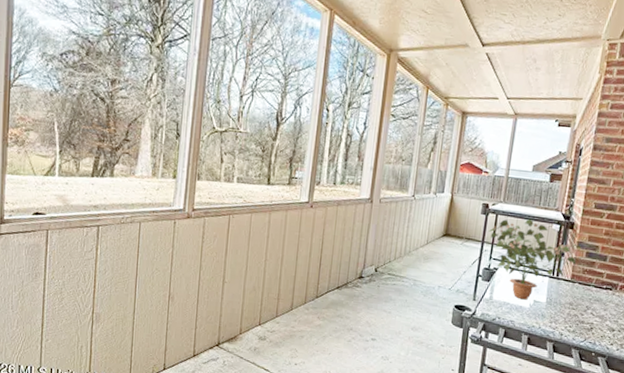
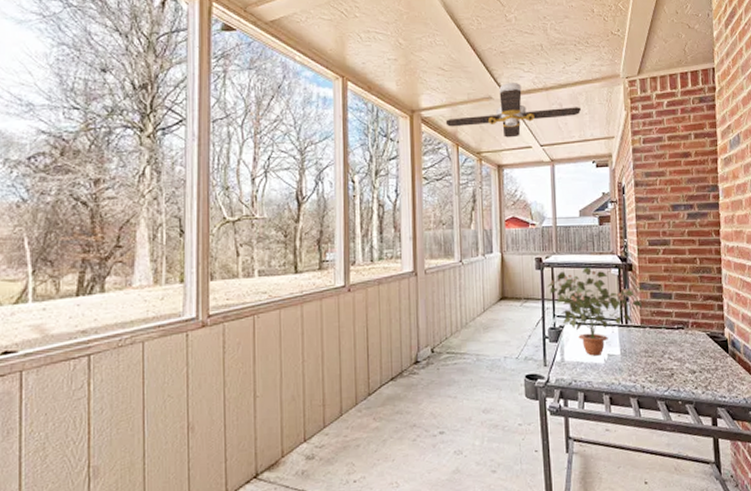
ceiling fan: none [420,32,554,87] -> present [445,83,581,138]

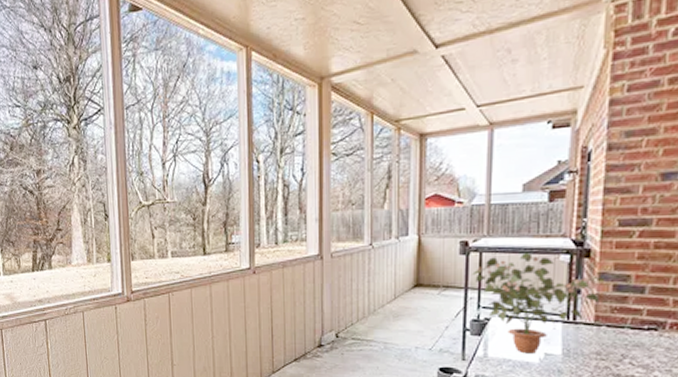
ceiling fan: present [445,83,581,138] -> none [359,28,537,100]

